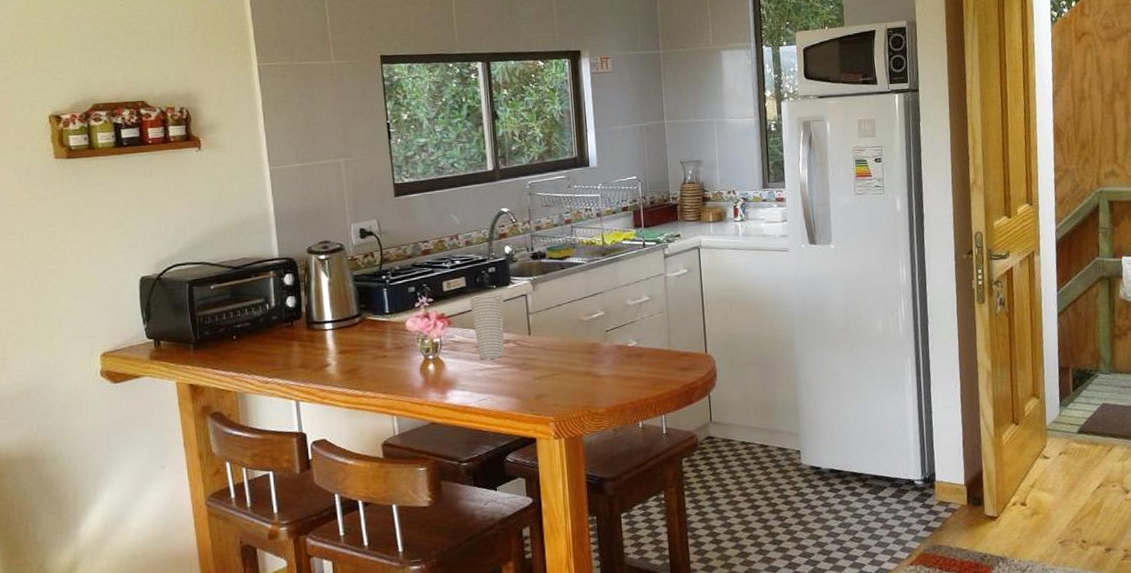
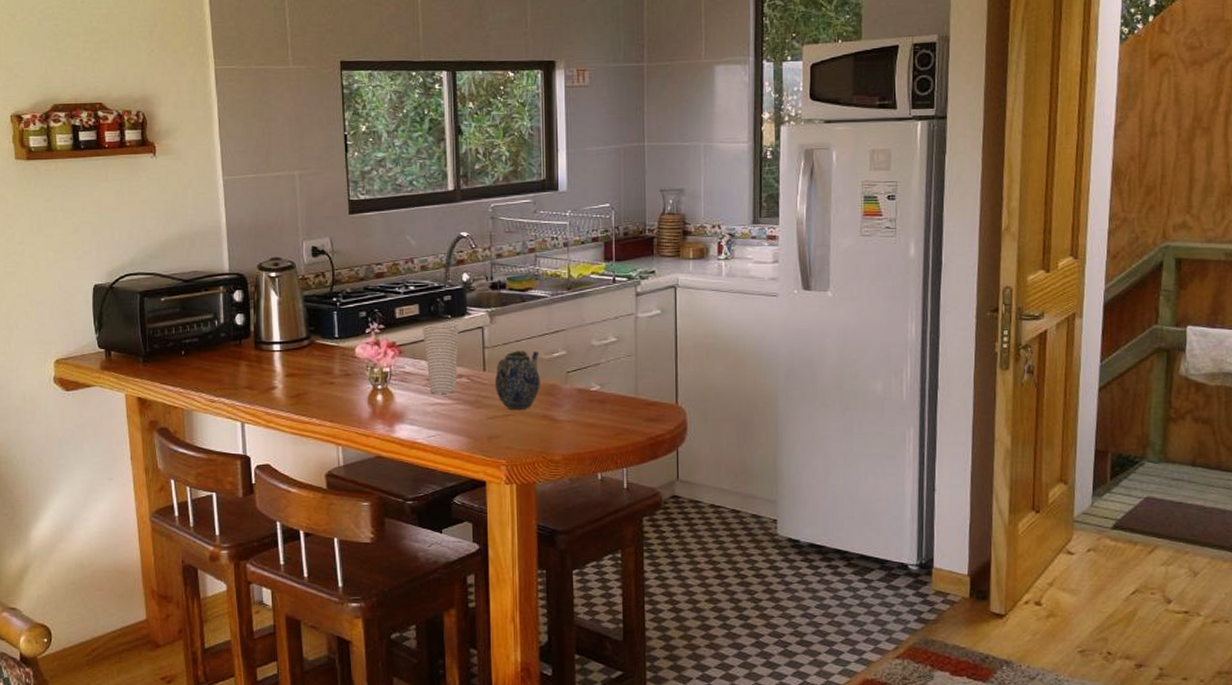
teapot: none [540,314,582,369] -> present [495,350,540,409]

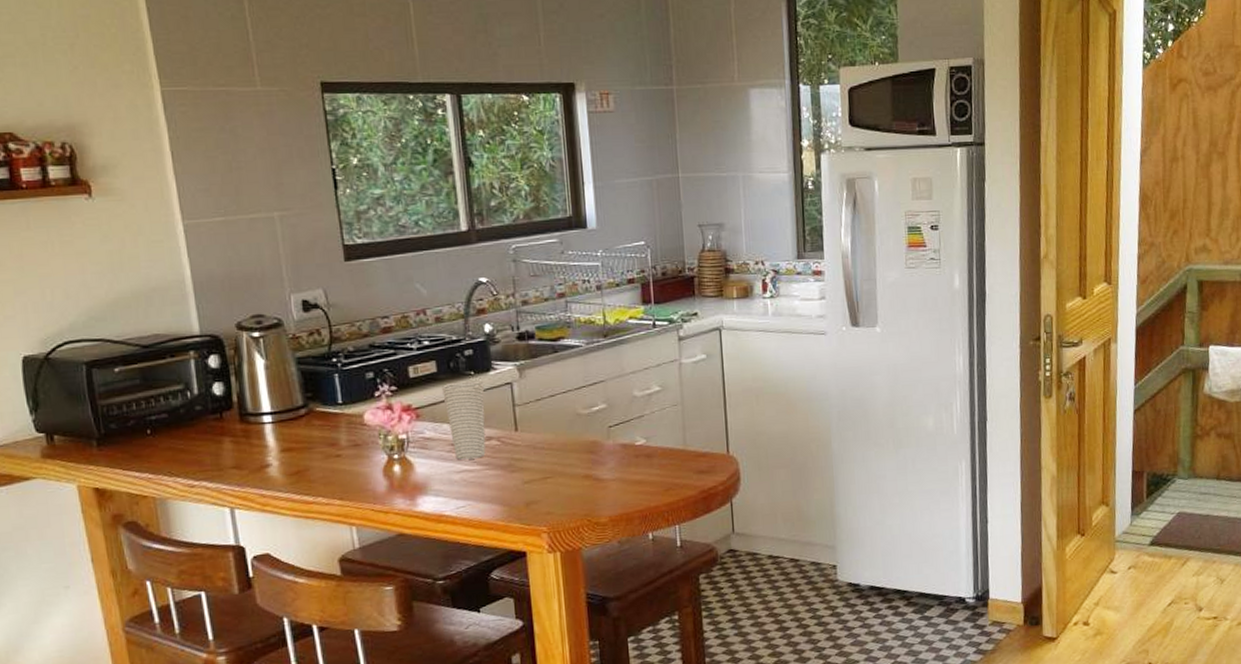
teapot: present [495,350,540,409] -> none [529,406,580,471]

